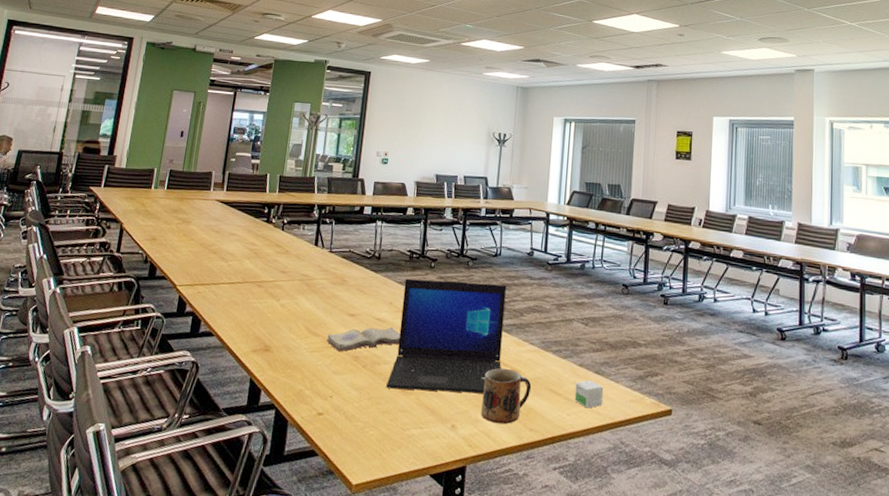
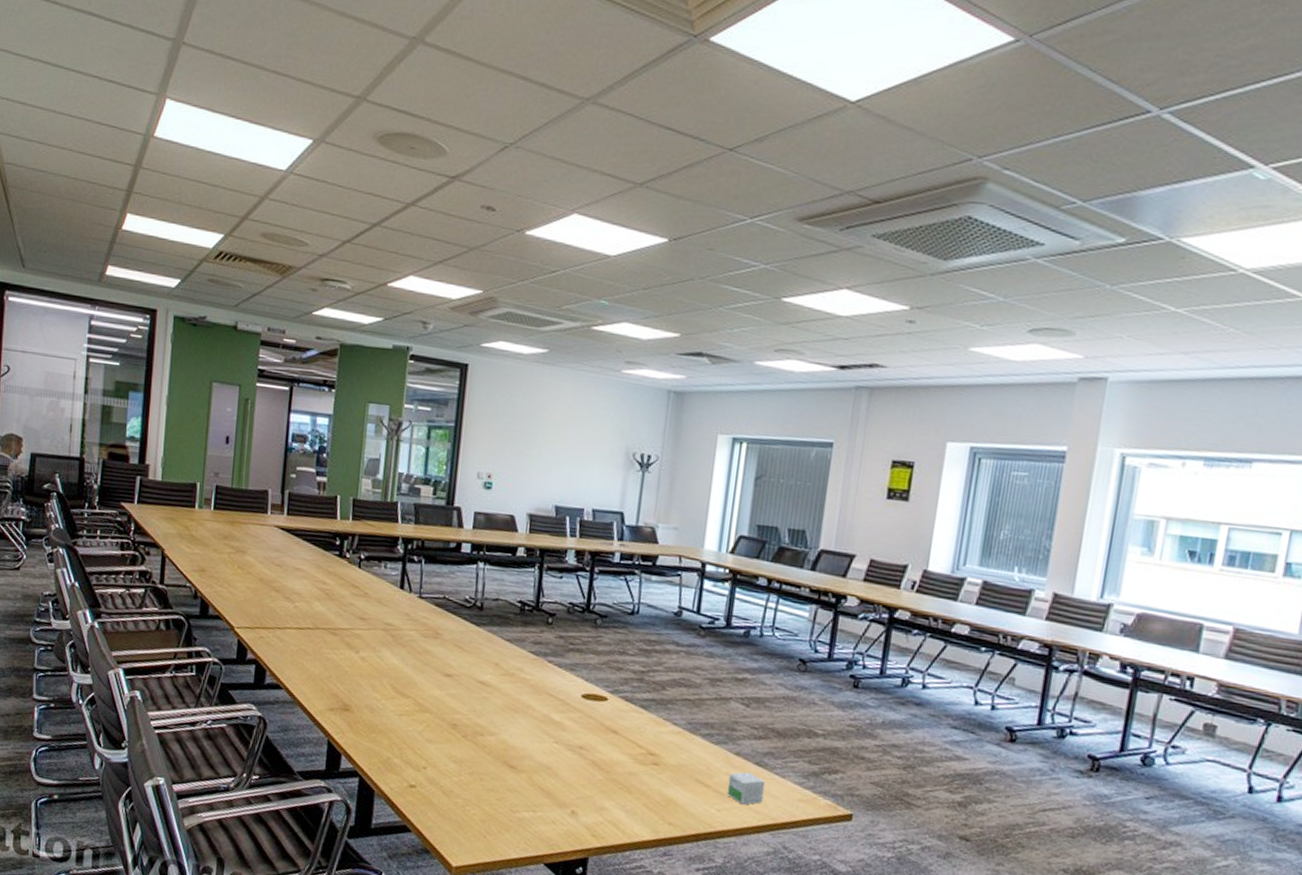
diary: present [326,326,401,352] -> none [417,691,509,718]
laptop: present [386,278,507,394] -> none [492,635,645,778]
mug: present [481,368,532,424] -> none [608,750,673,815]

